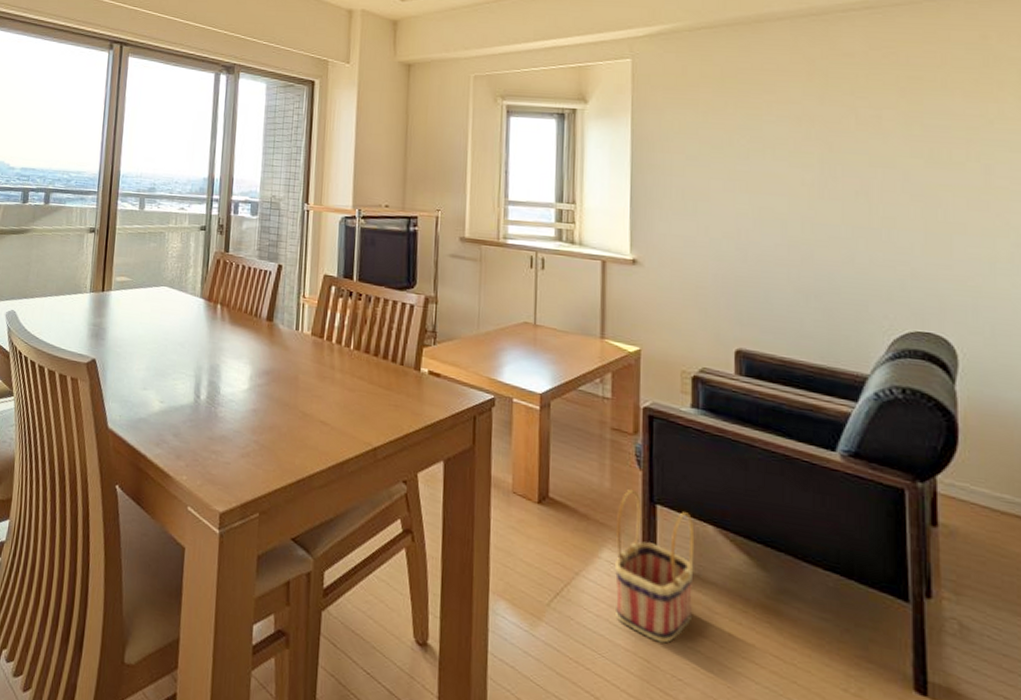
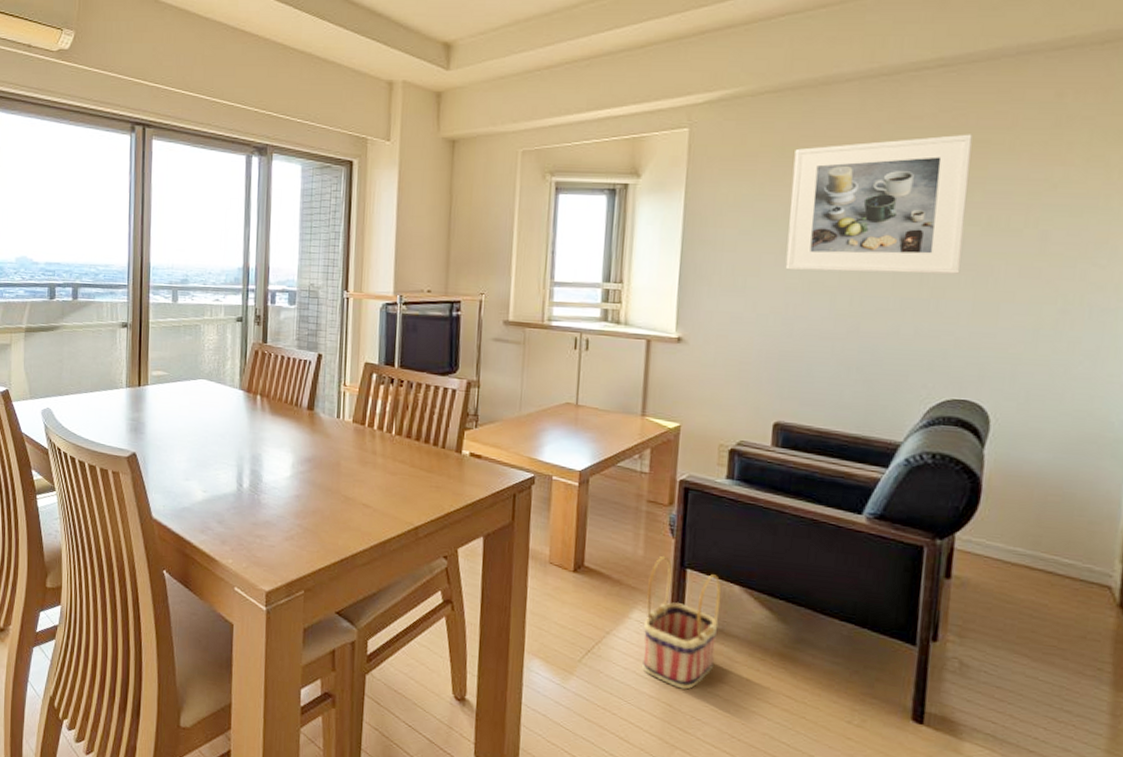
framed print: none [734,70,908,205] -> present [785,134,973,274]

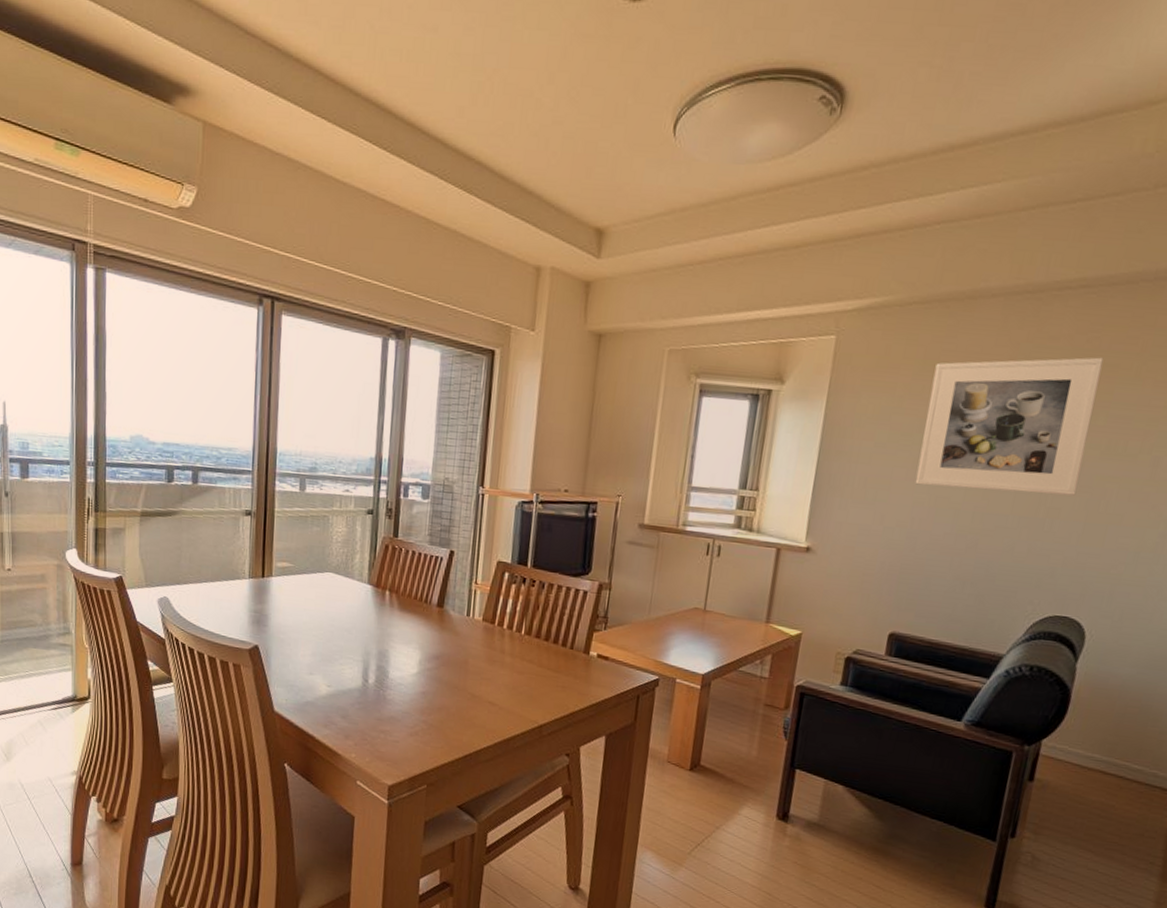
basket: present [642,555,722,690] -> none [747,756,826,880]

